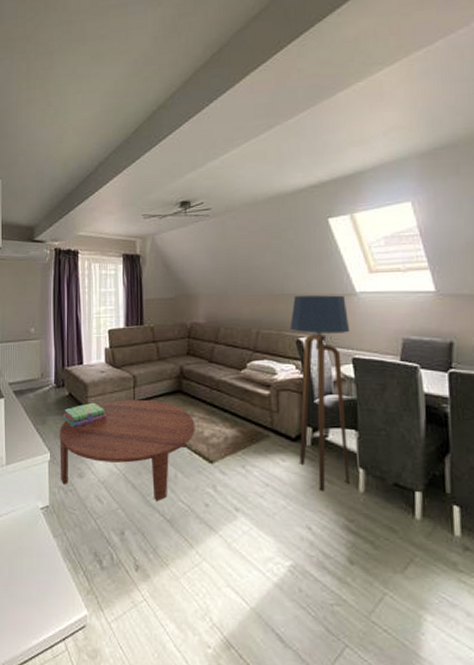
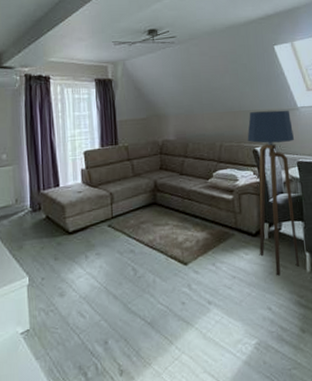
coffee table: present [59,400,195,501] -> none [37,214,170,307]
stack of books: present [63,402,106,428] -> none [40,222,85,249]

